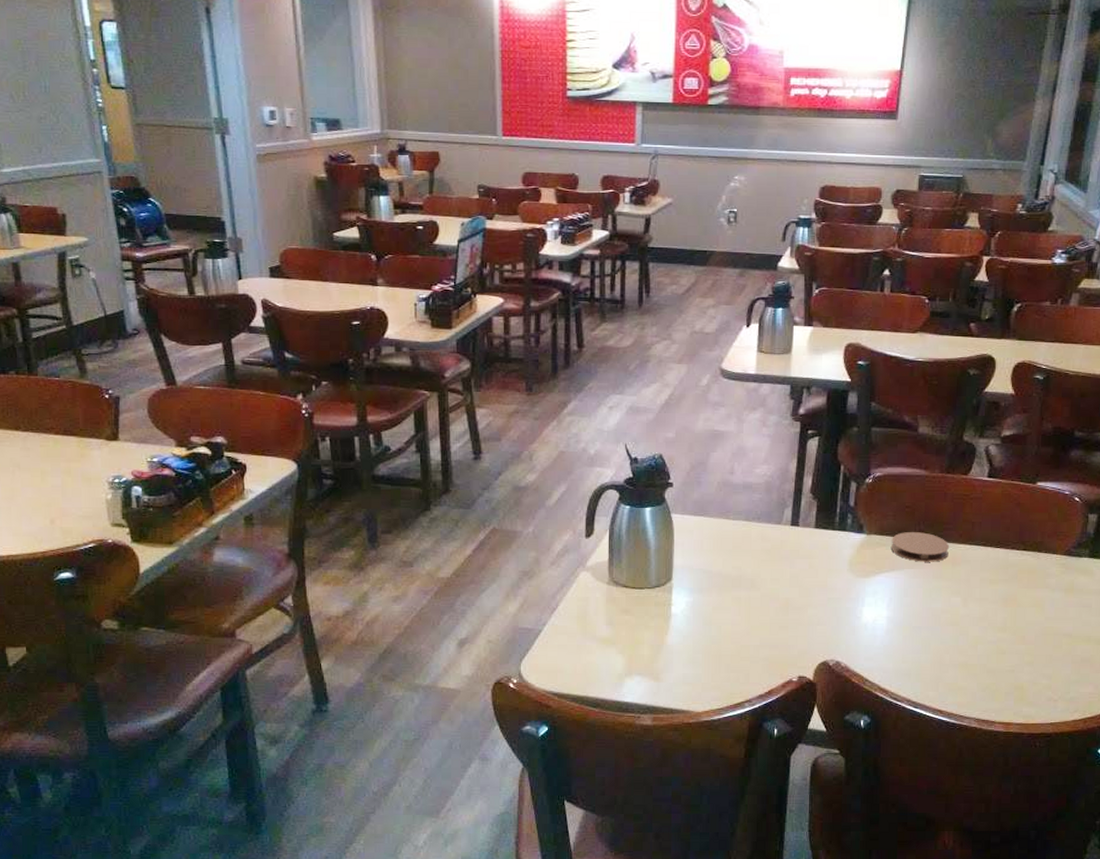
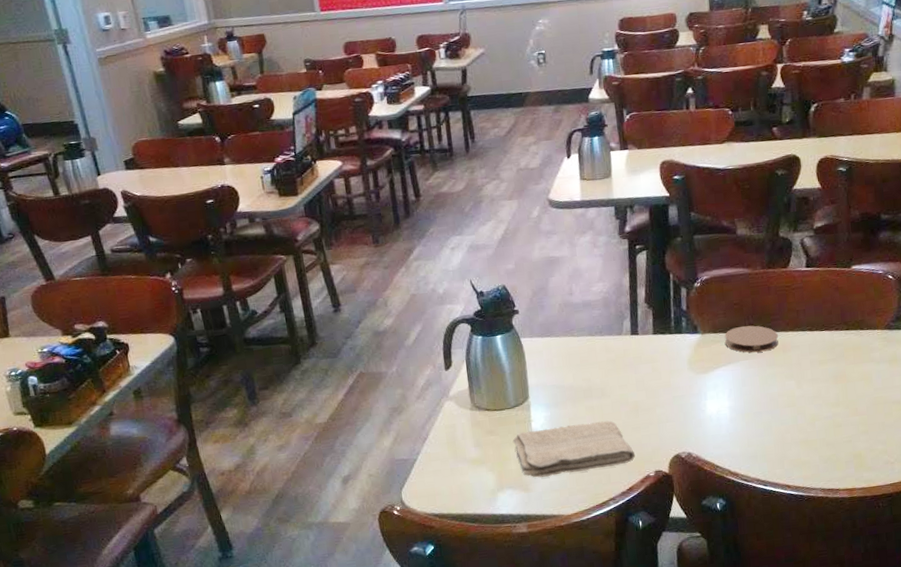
washcloth: none [648,615,780,667] -> present [512,420,636,478]

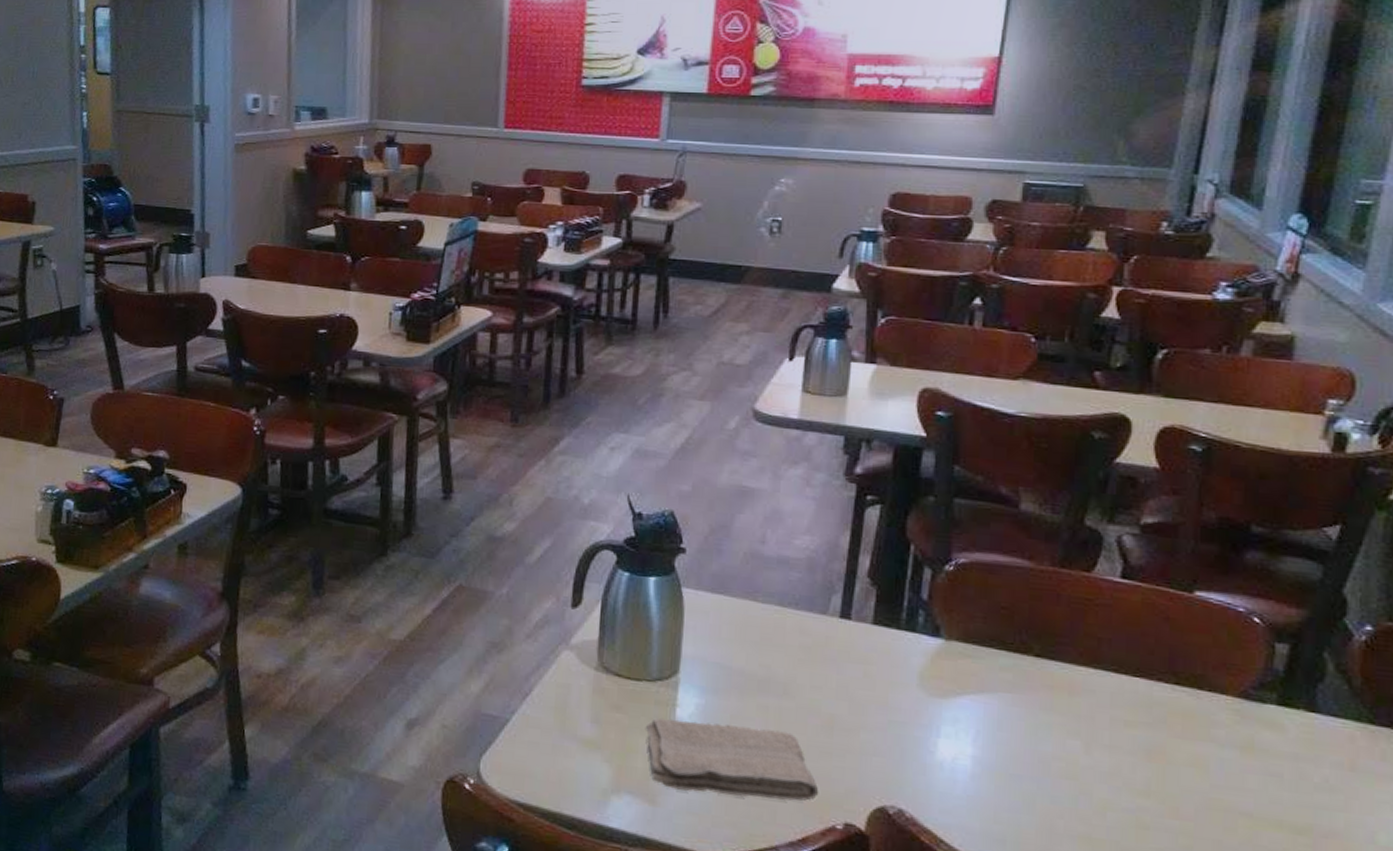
coaster: present [724,325,779,353] -> none [978,641,1065,687]

